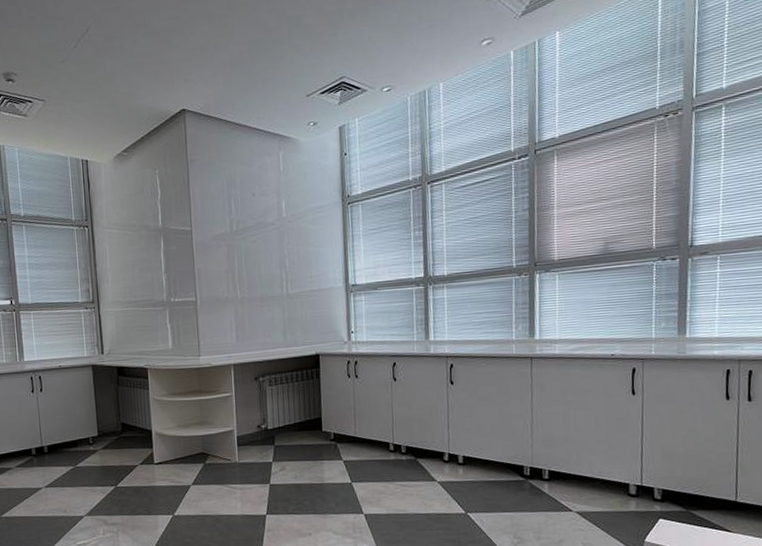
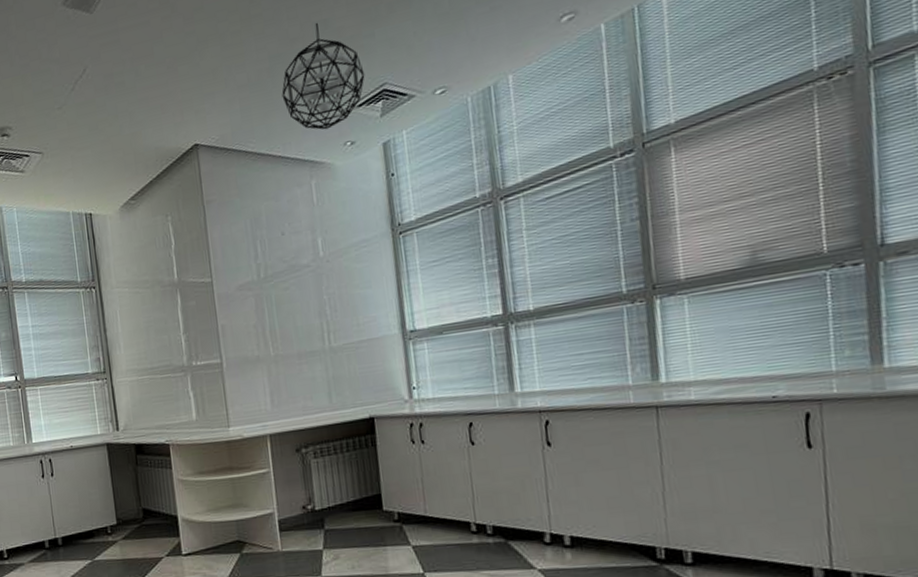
pendant light: none [259,17,328,110] -> present [282,22,365,130]

